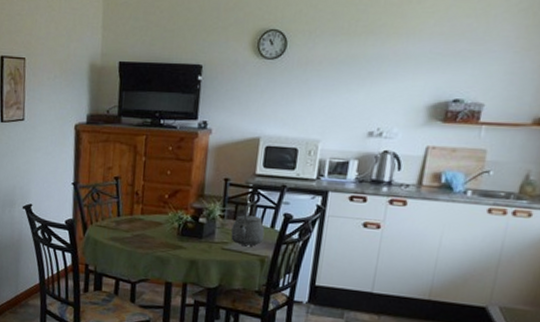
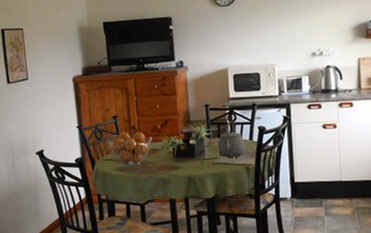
fruit basket: none [104,196,156,238] -> present [107,131,152,166]

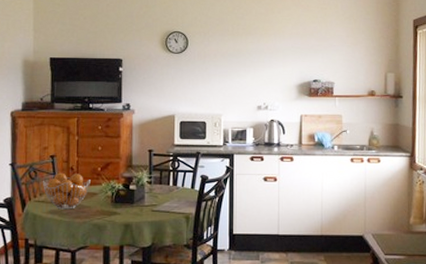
tea kettle: present [218,120,246,158] -> none [159,168,187,205]

